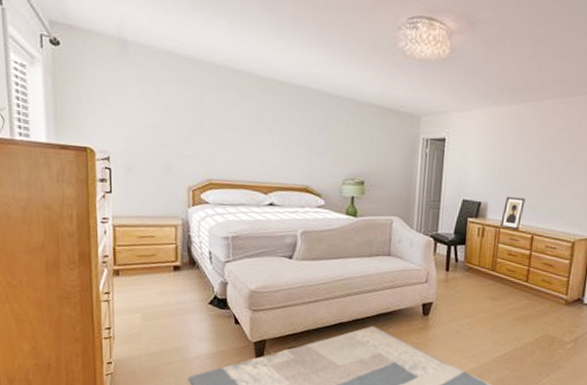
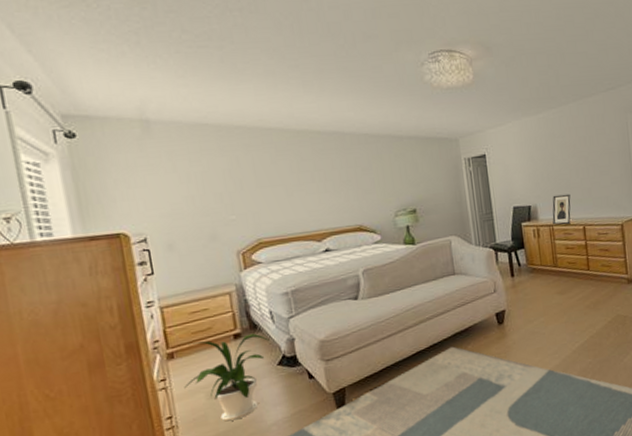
house plant: none [124,265,205,345] -> present [184,333,270,422]

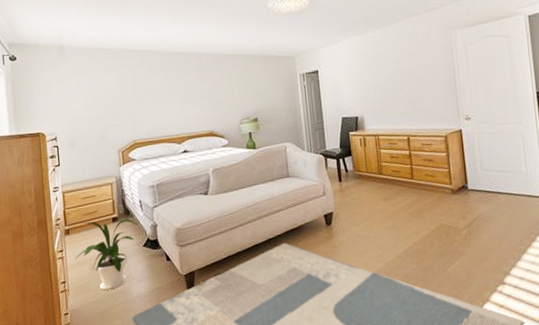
picture frame: present [552,193,571,225] -> none [378,106,396,135]

